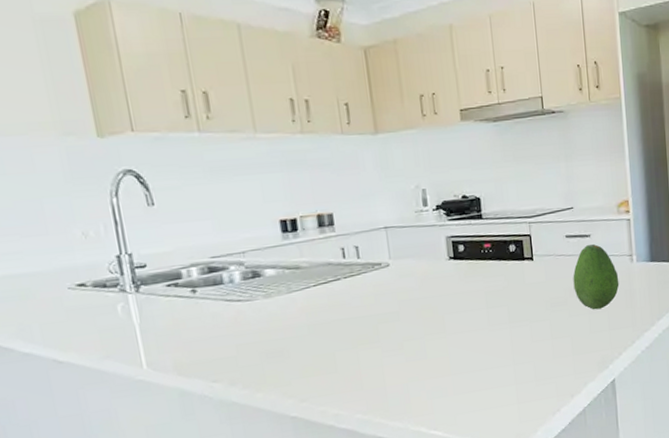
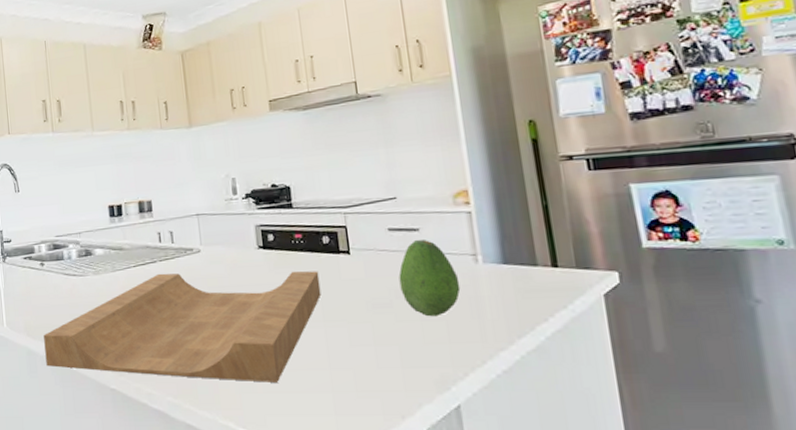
cutting board: none [201,277,508,406] -> present [43,271,322,383]

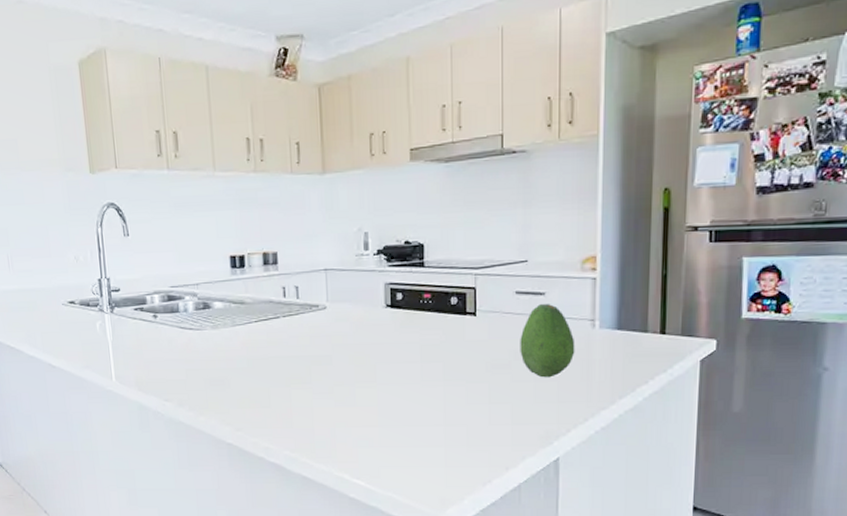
cutting board: present [43,271,322,383] -> none [156,329,444,438]

